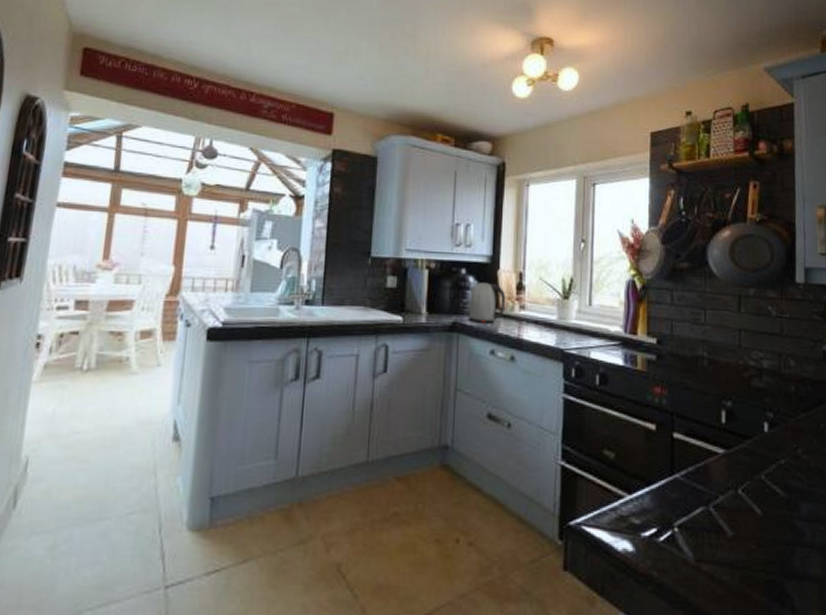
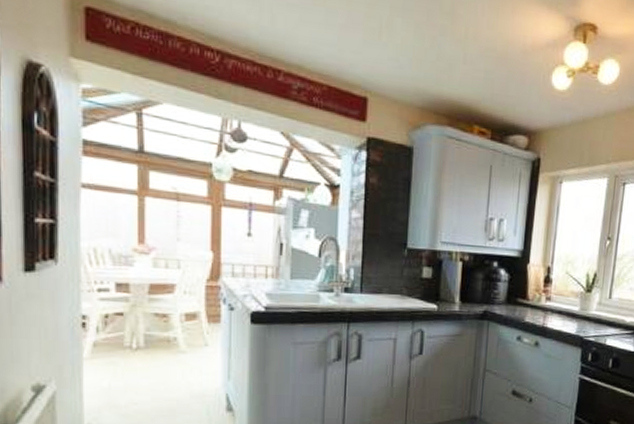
kettle: present [469,282,506,325] -> none [498,275,534,314]

